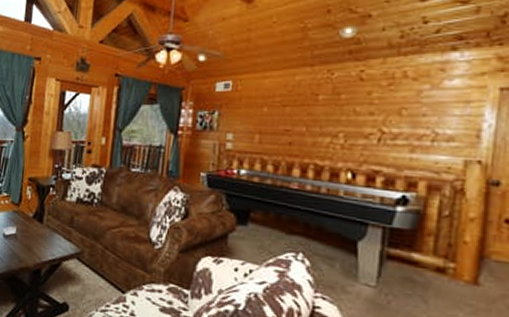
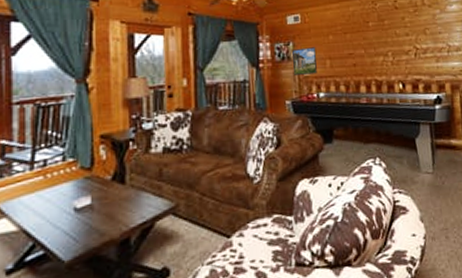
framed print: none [213,118,245,148] -> present [292,47,317,75]

